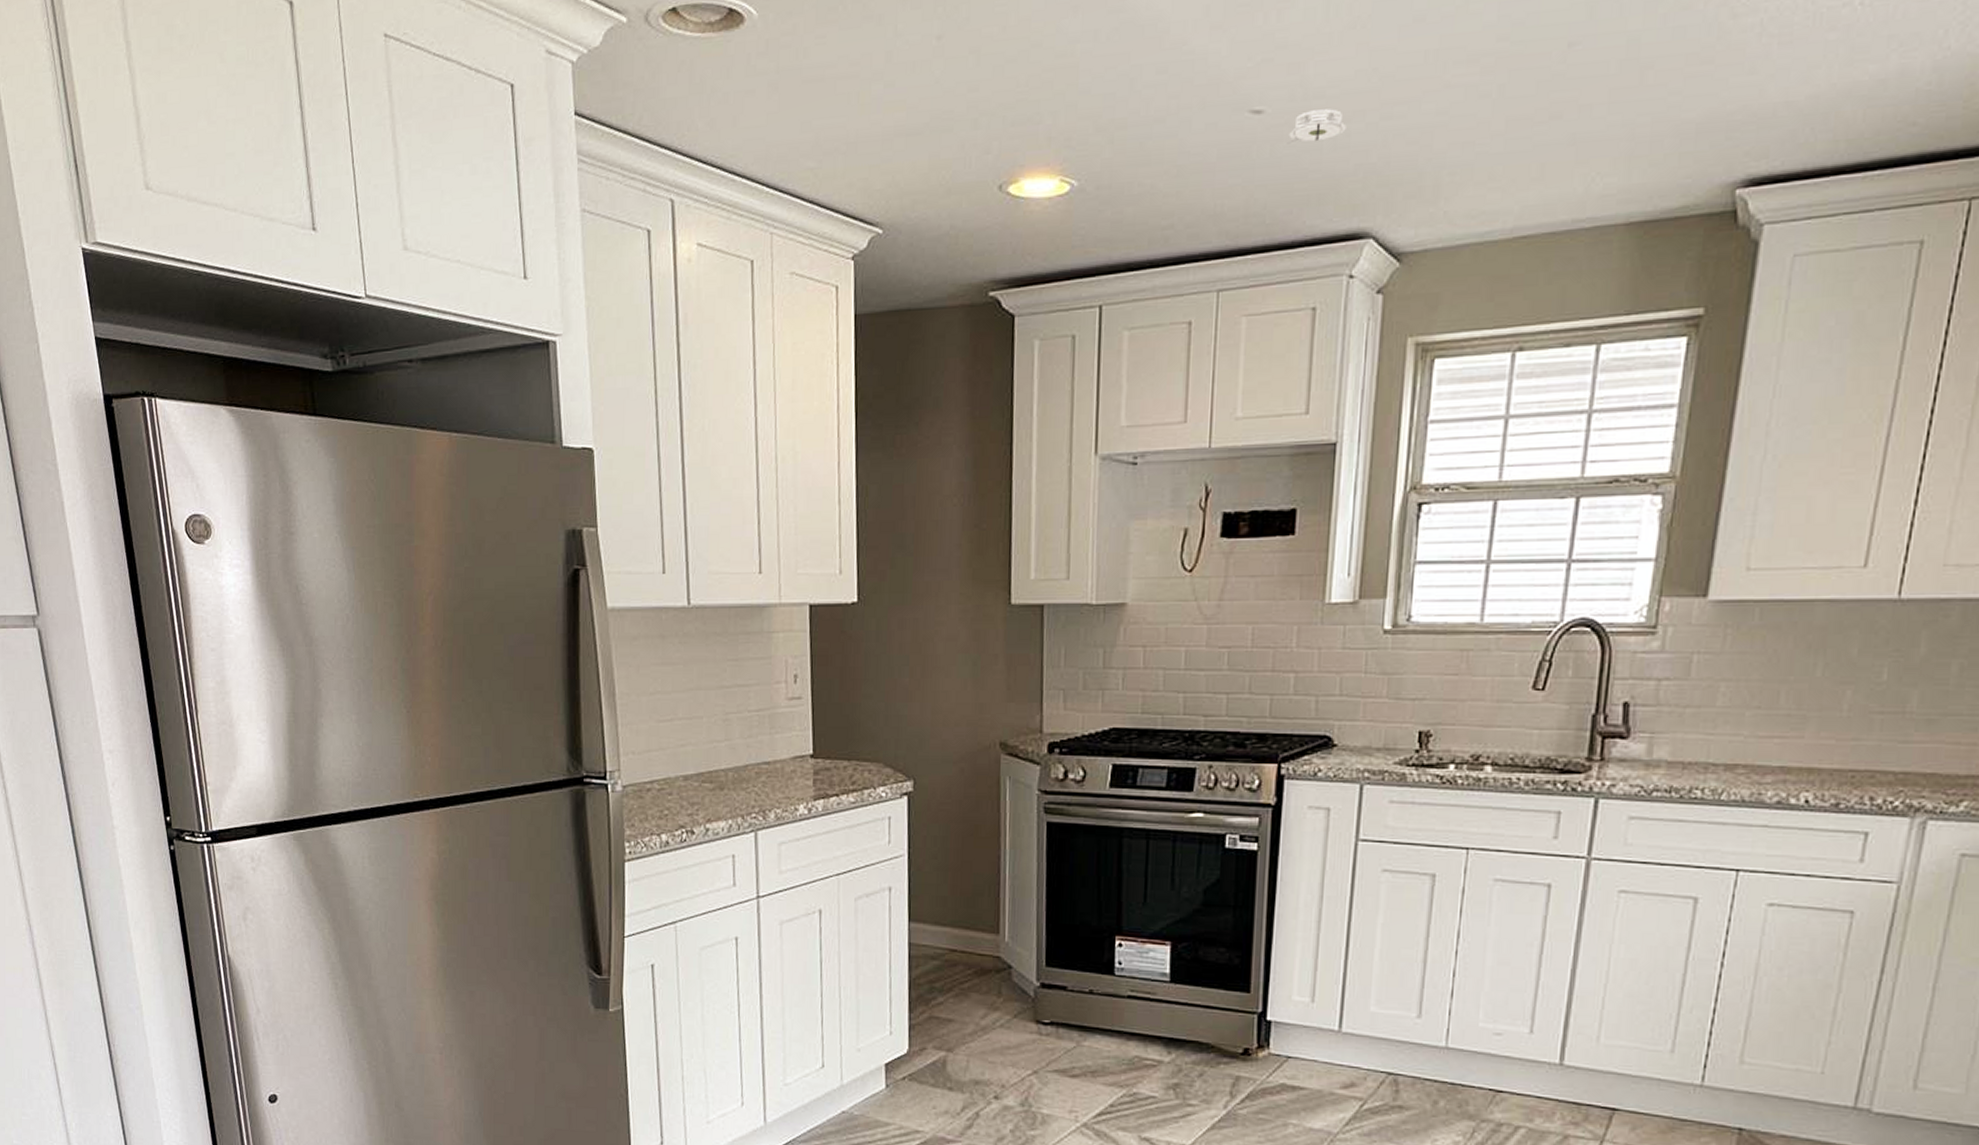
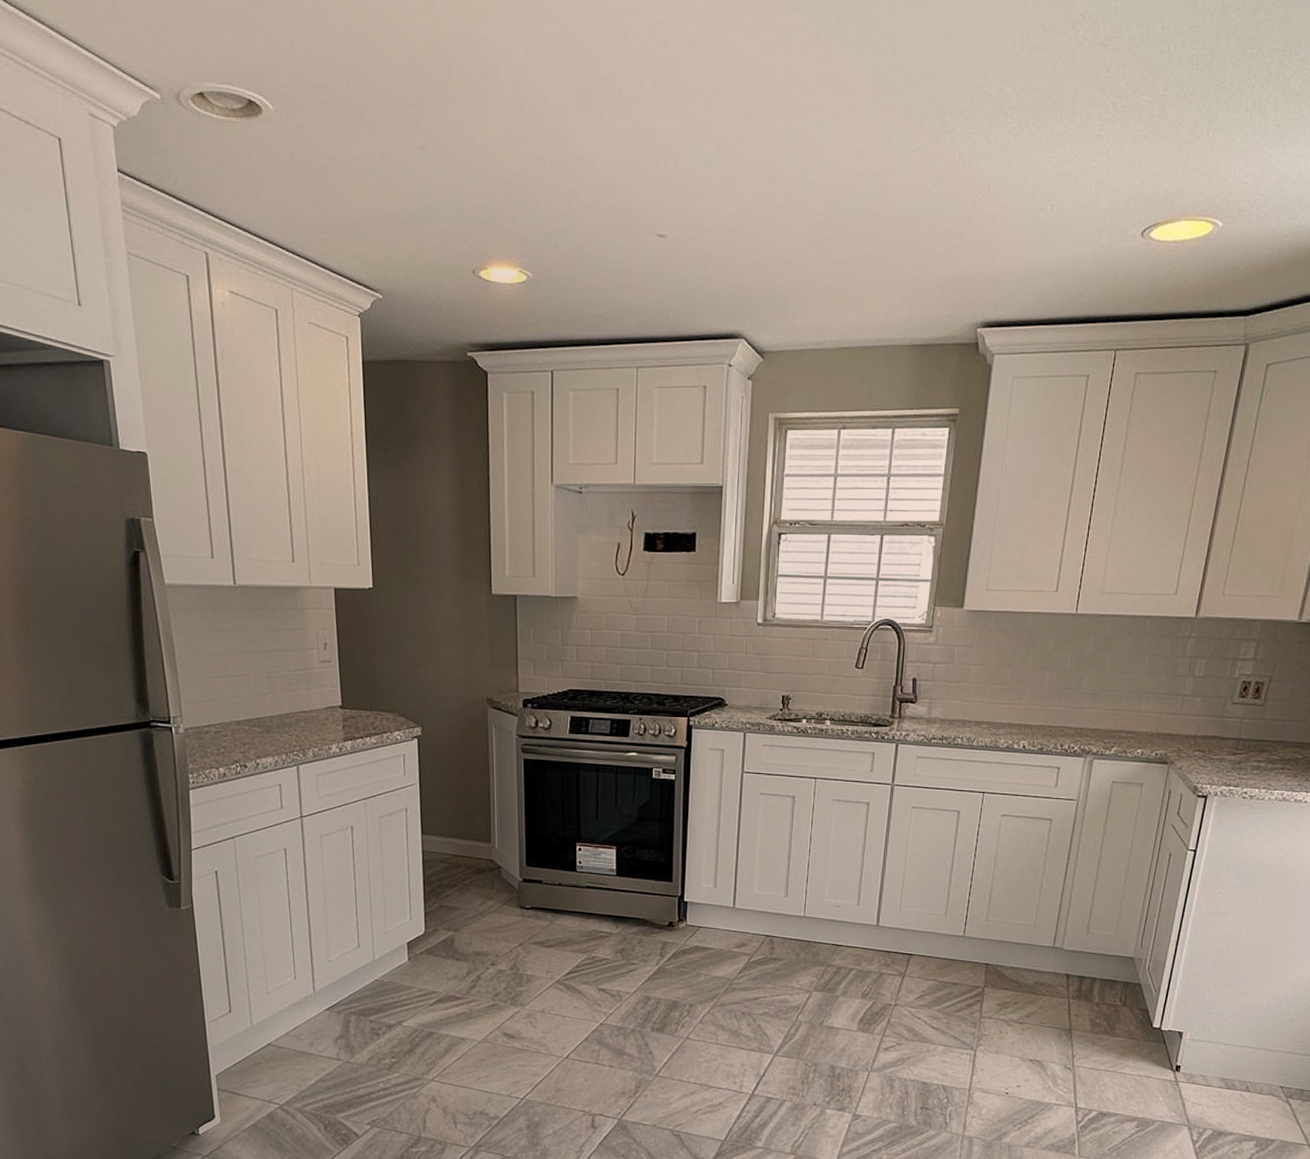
smoke detector: present [1286,109,1347,144] -> none [683,239,724,263]

